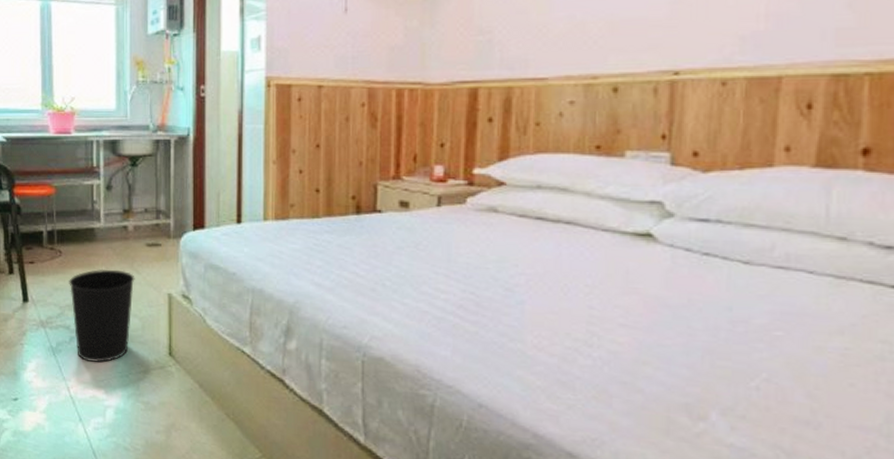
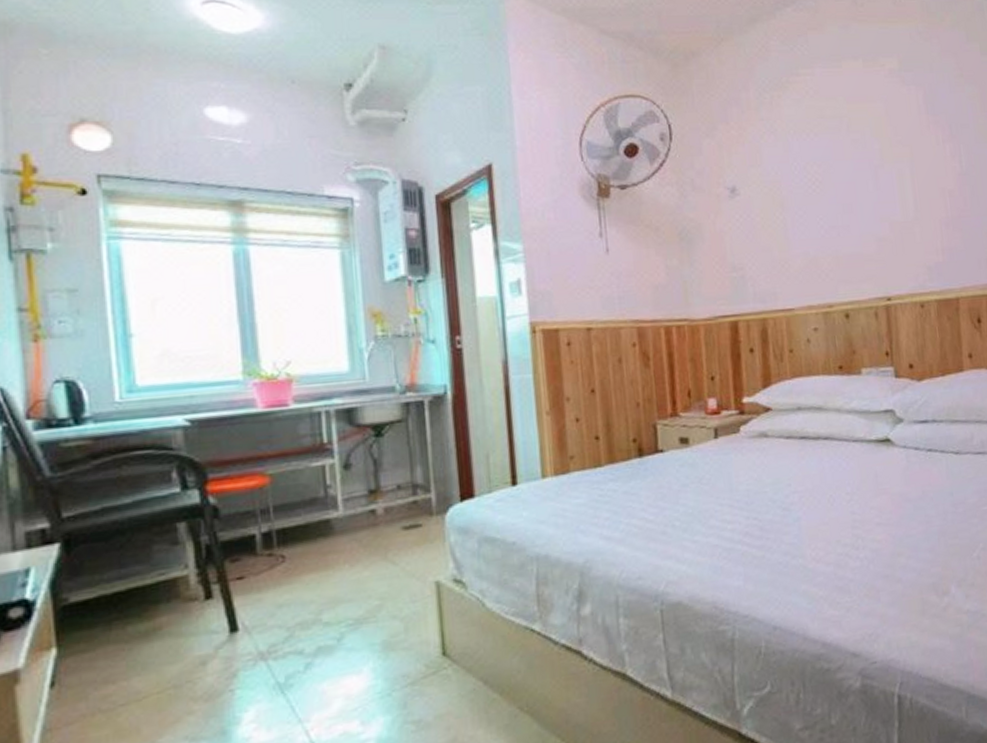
wastebasket: present [69,269,135,363] -> none [298,564,391,690]

